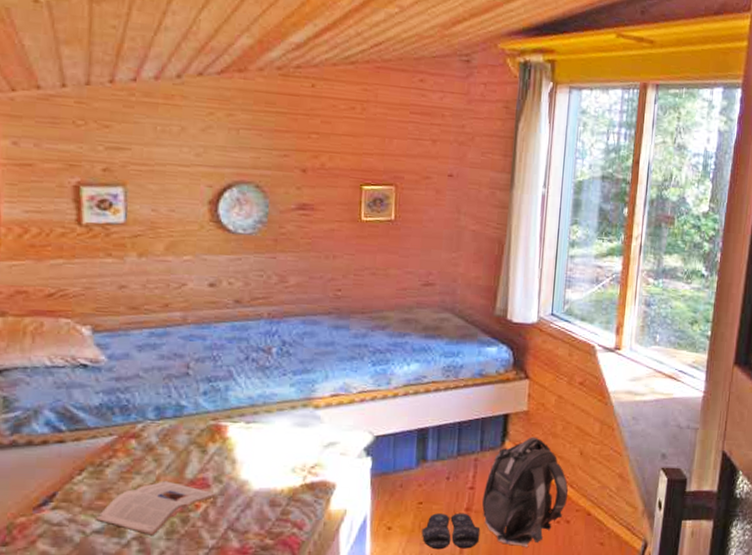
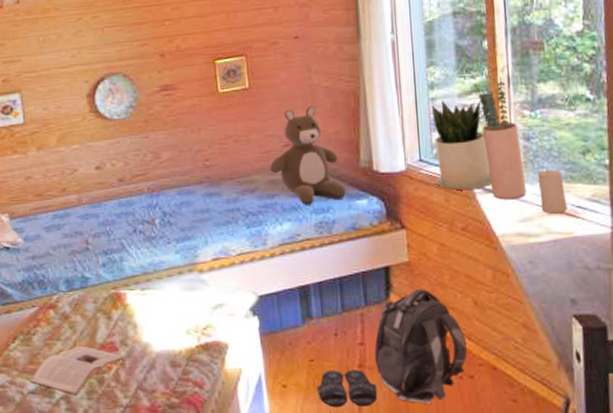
teddy bear: none [404,247,478,348] -> present [269,106,346,205]
planter: none [563,258,614,348] -> present [431,100,491,191]
vase: none [609,244,642,360] -> present [473,76,527,200]
candle: none [650,335,672,376] -> present [538,170,568,214]

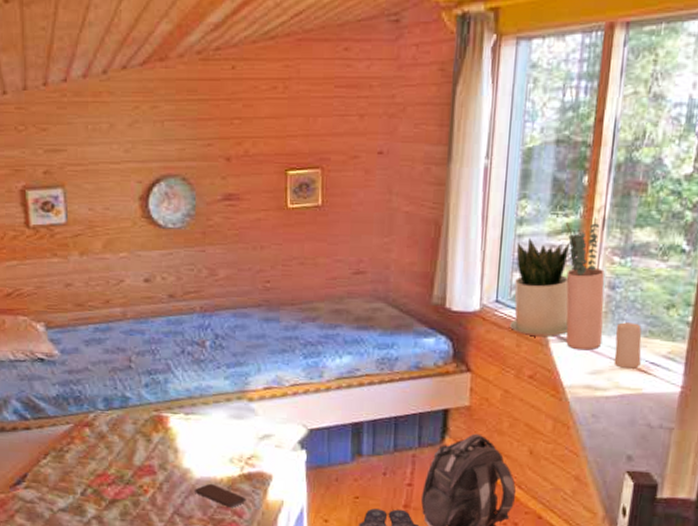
magazine: present [30,345,124,396] -> none [61,466,162,517]
smartphone: none [155,356,206,379] -> present [194,483,247,507]
teddy bear: present [269,106,346,205] -> none [334,231,413,339]

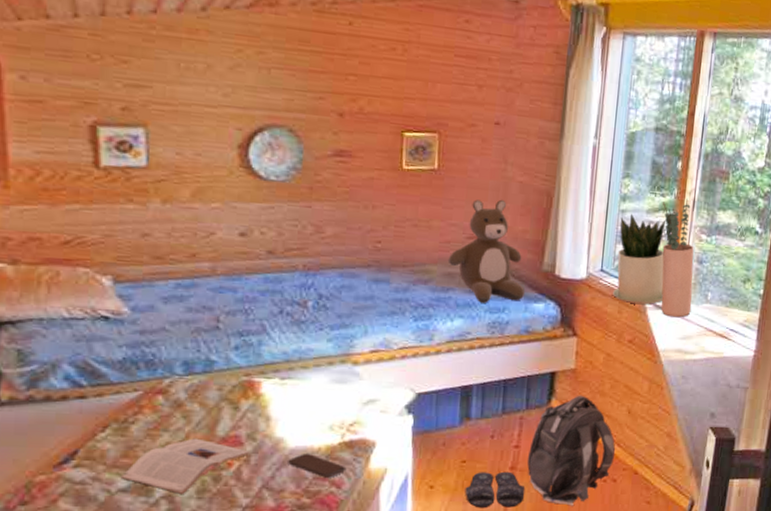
magazine: none [61,466,162,517] -> present [122,438,249,495]
teddy bear: none [334,231,413,339] -> present [447,199,524,303]
candle: present [614,322,642,369] -> none [700,293,724,335]

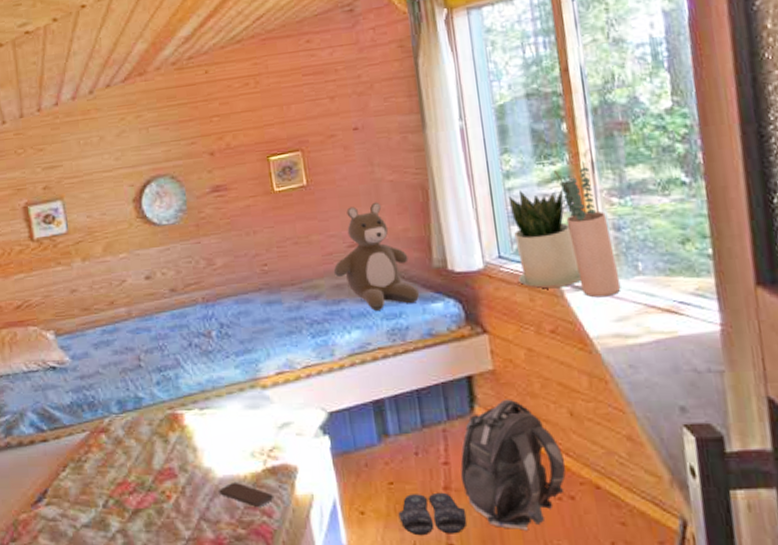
magazine: present [122,438,249,495] -> none [83,473,184,529]

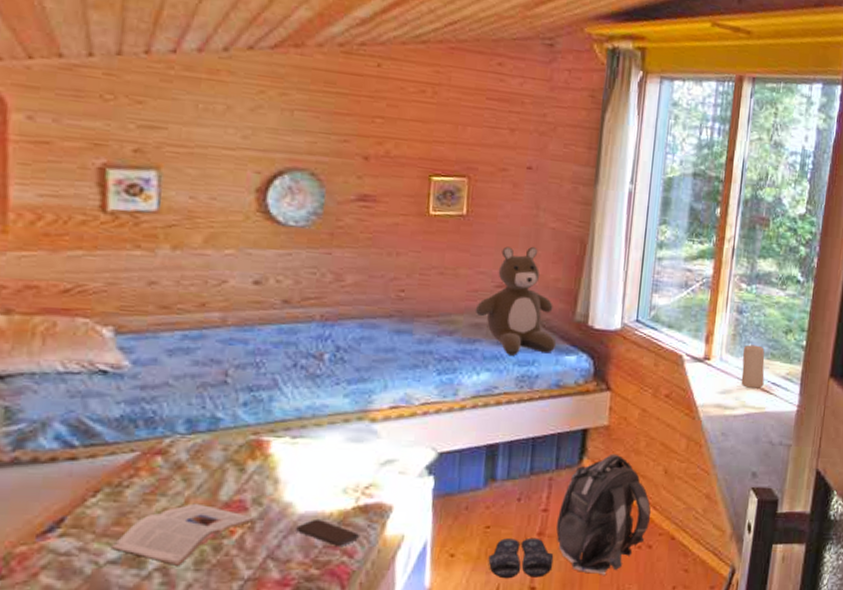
magazine: none [83,473,184,529] -> present [112,503,254,567]
planter: present [508,189,581,290] -> none [649,261,705,357]
vase: present [553,161,621,298] -> none [699,246,734,371]
candle: none [633,262,669,311] -> present [741,345,765,388]

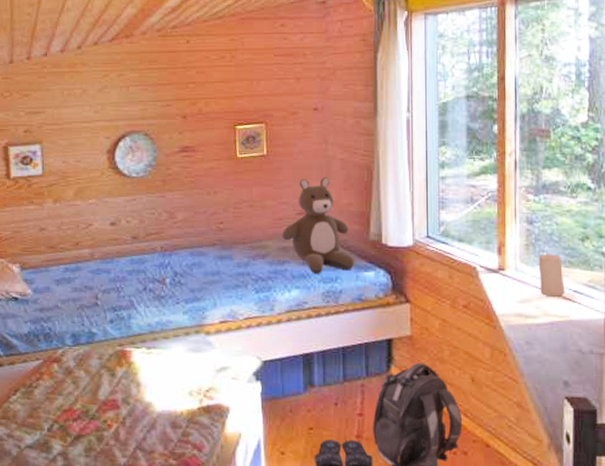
magazine: present [112,503,254,567] -> none [29,401,125,453]
smartphone: present [295,518,360,546] -> none [155,416,206,441]

